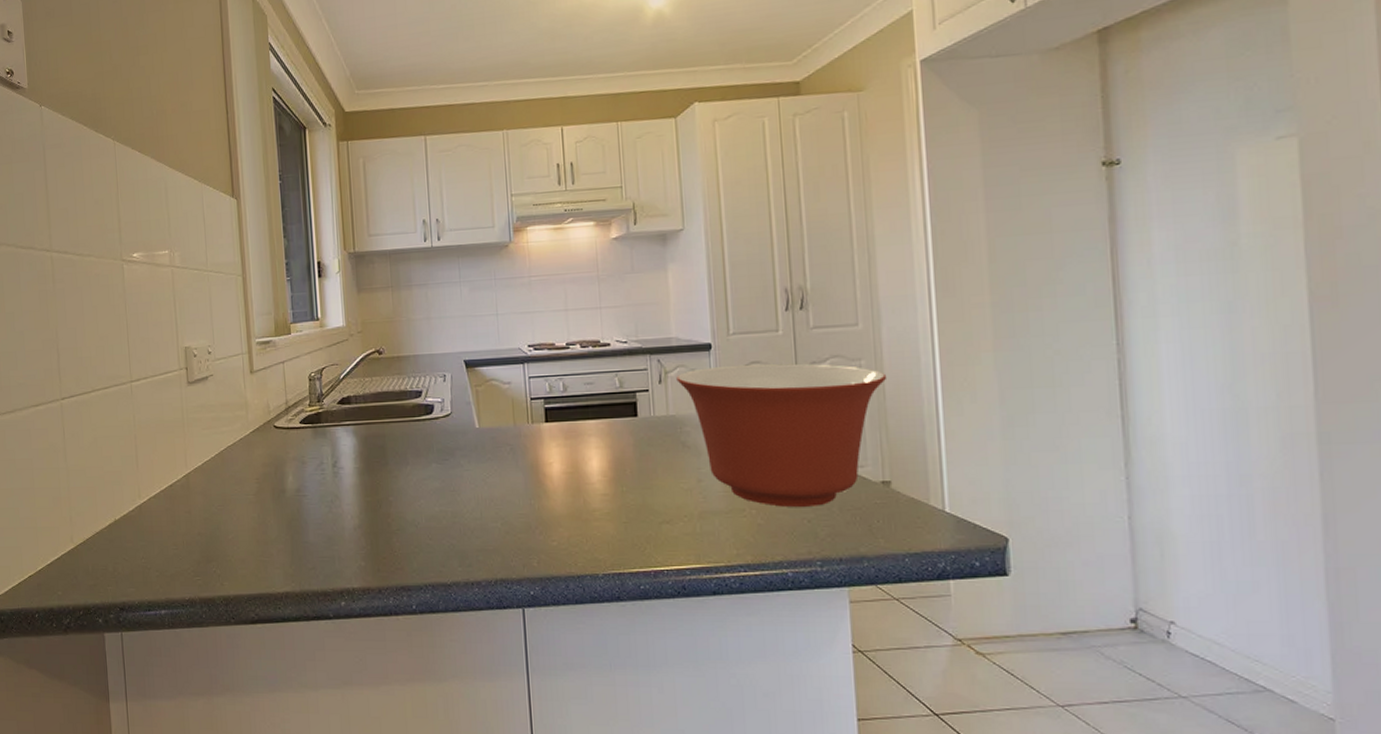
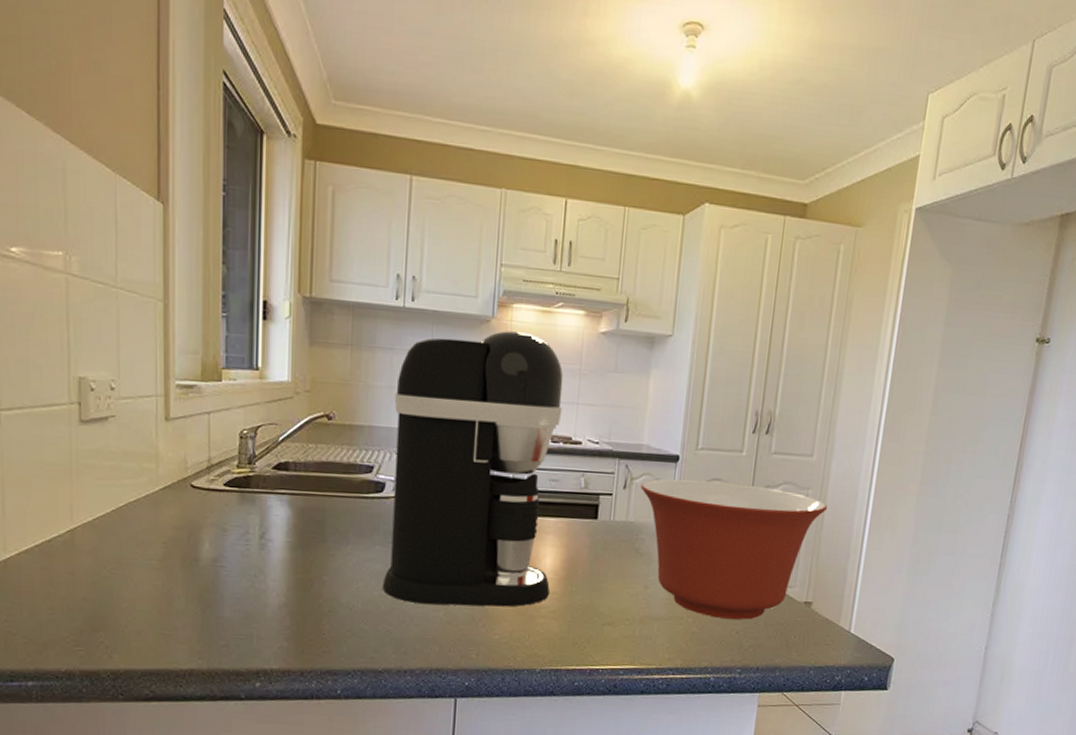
coffee maker: none [432,250,601,515] -> present [382,331,564,607]

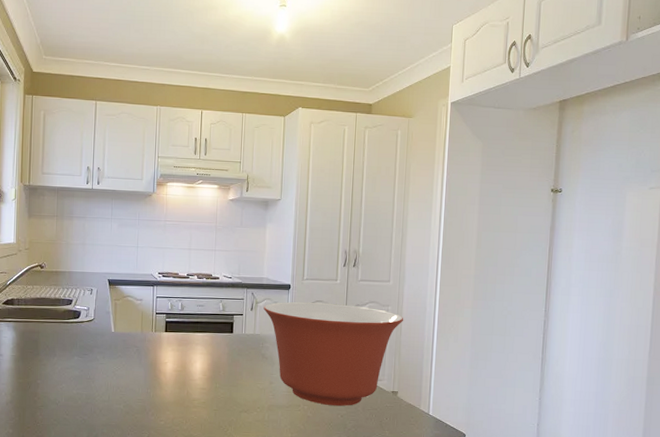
coffee maker: present [382,331,564,607] -> none [79,202,205,400]

